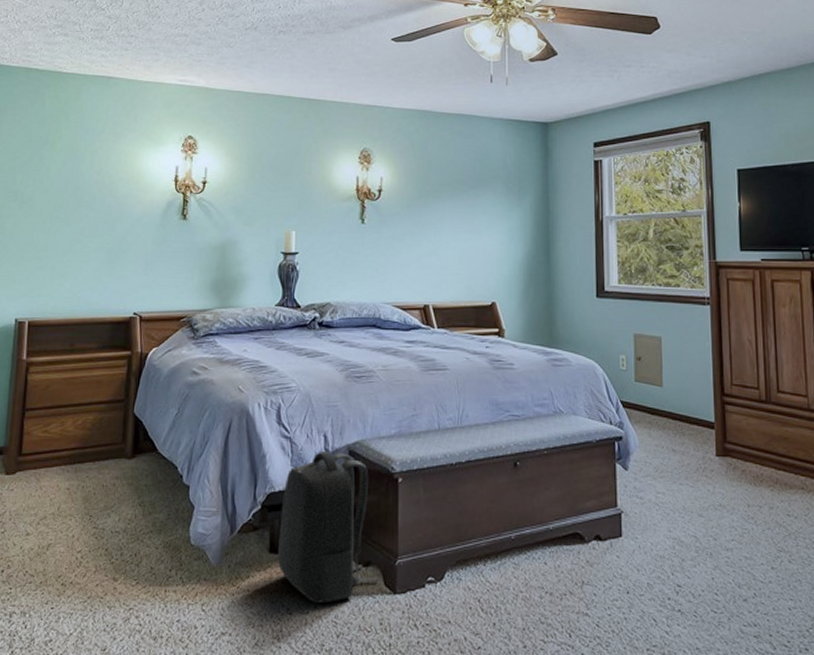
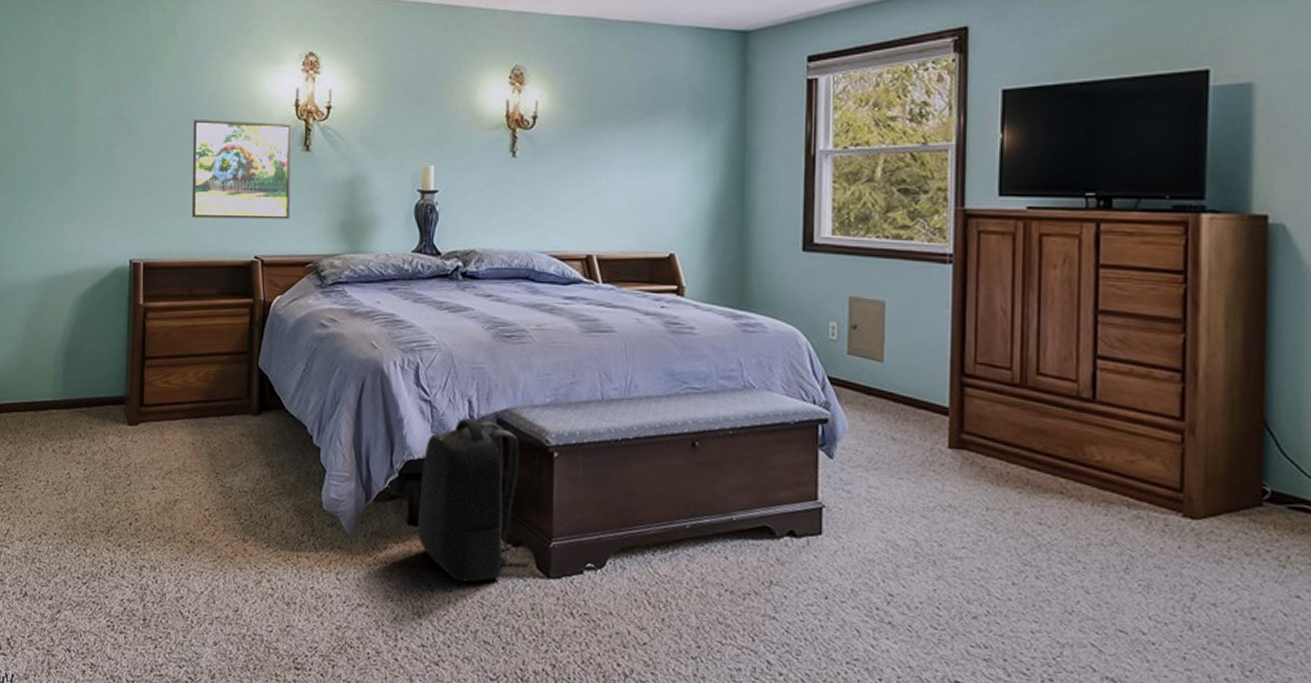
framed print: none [76,193,171,280] -> present [191,120,292,220]

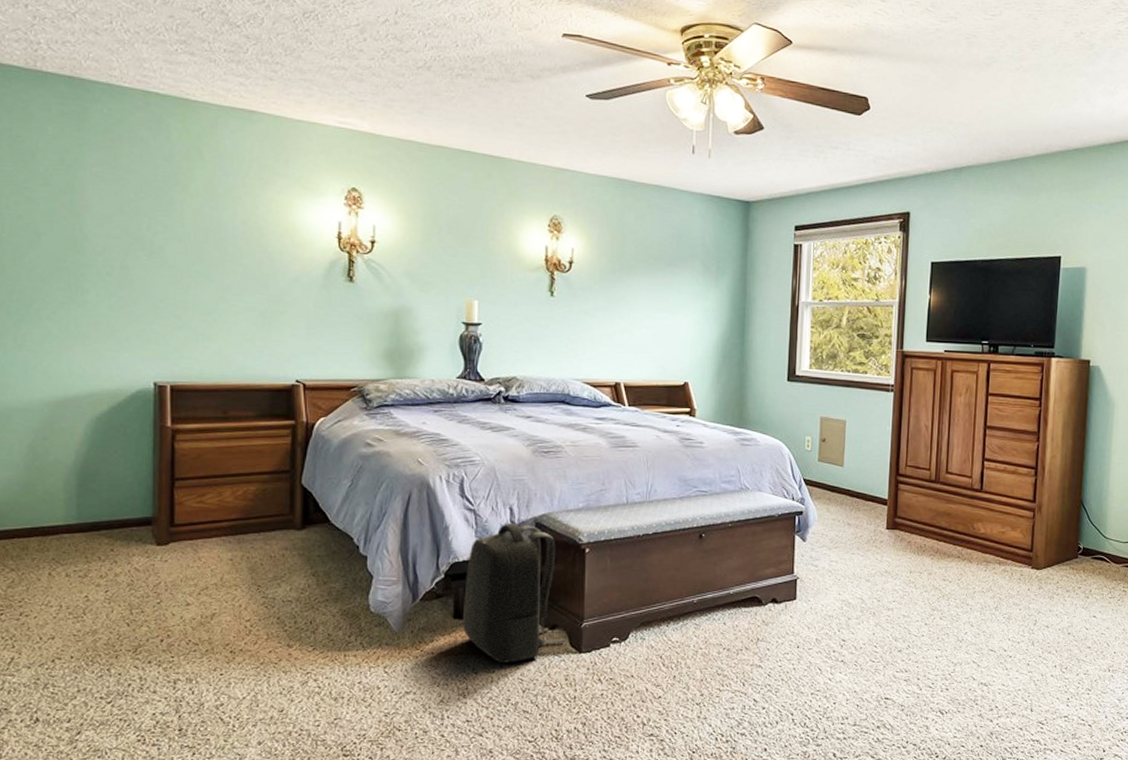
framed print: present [191,120,292,220] -> none [225,245,334,346]

